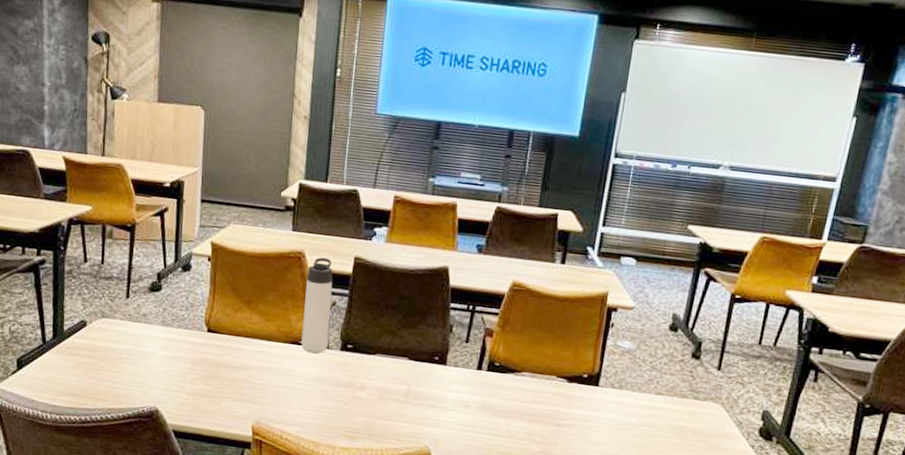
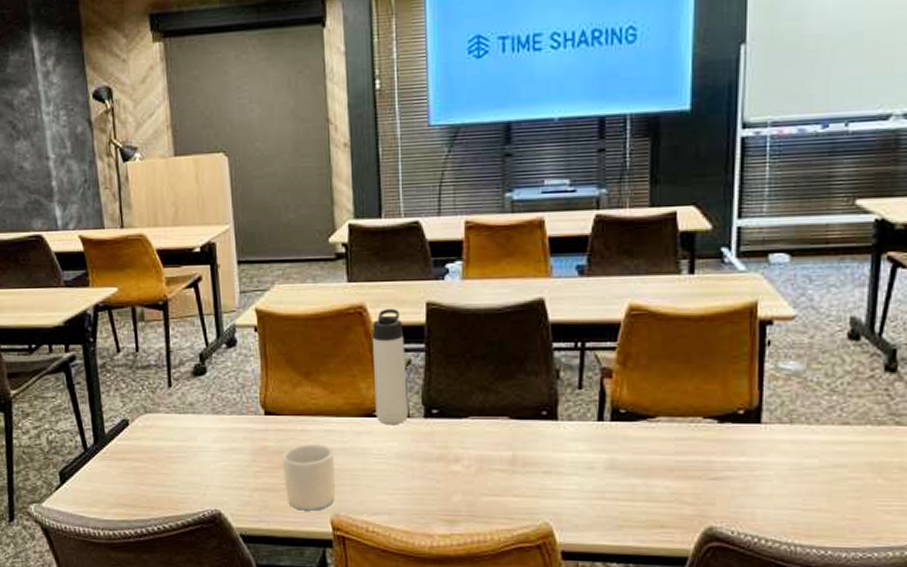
mug: none [217,360,262,417] -> present [281,444,336,511]

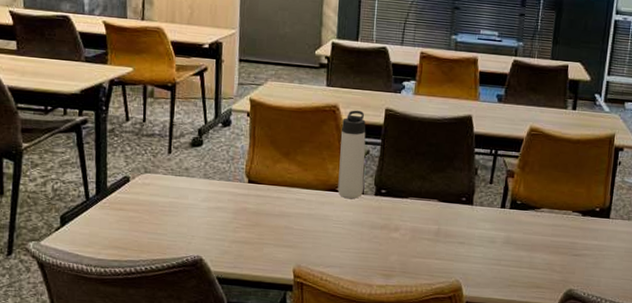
mug: present [281,444,336,511] -> none [258,208,302,261]

